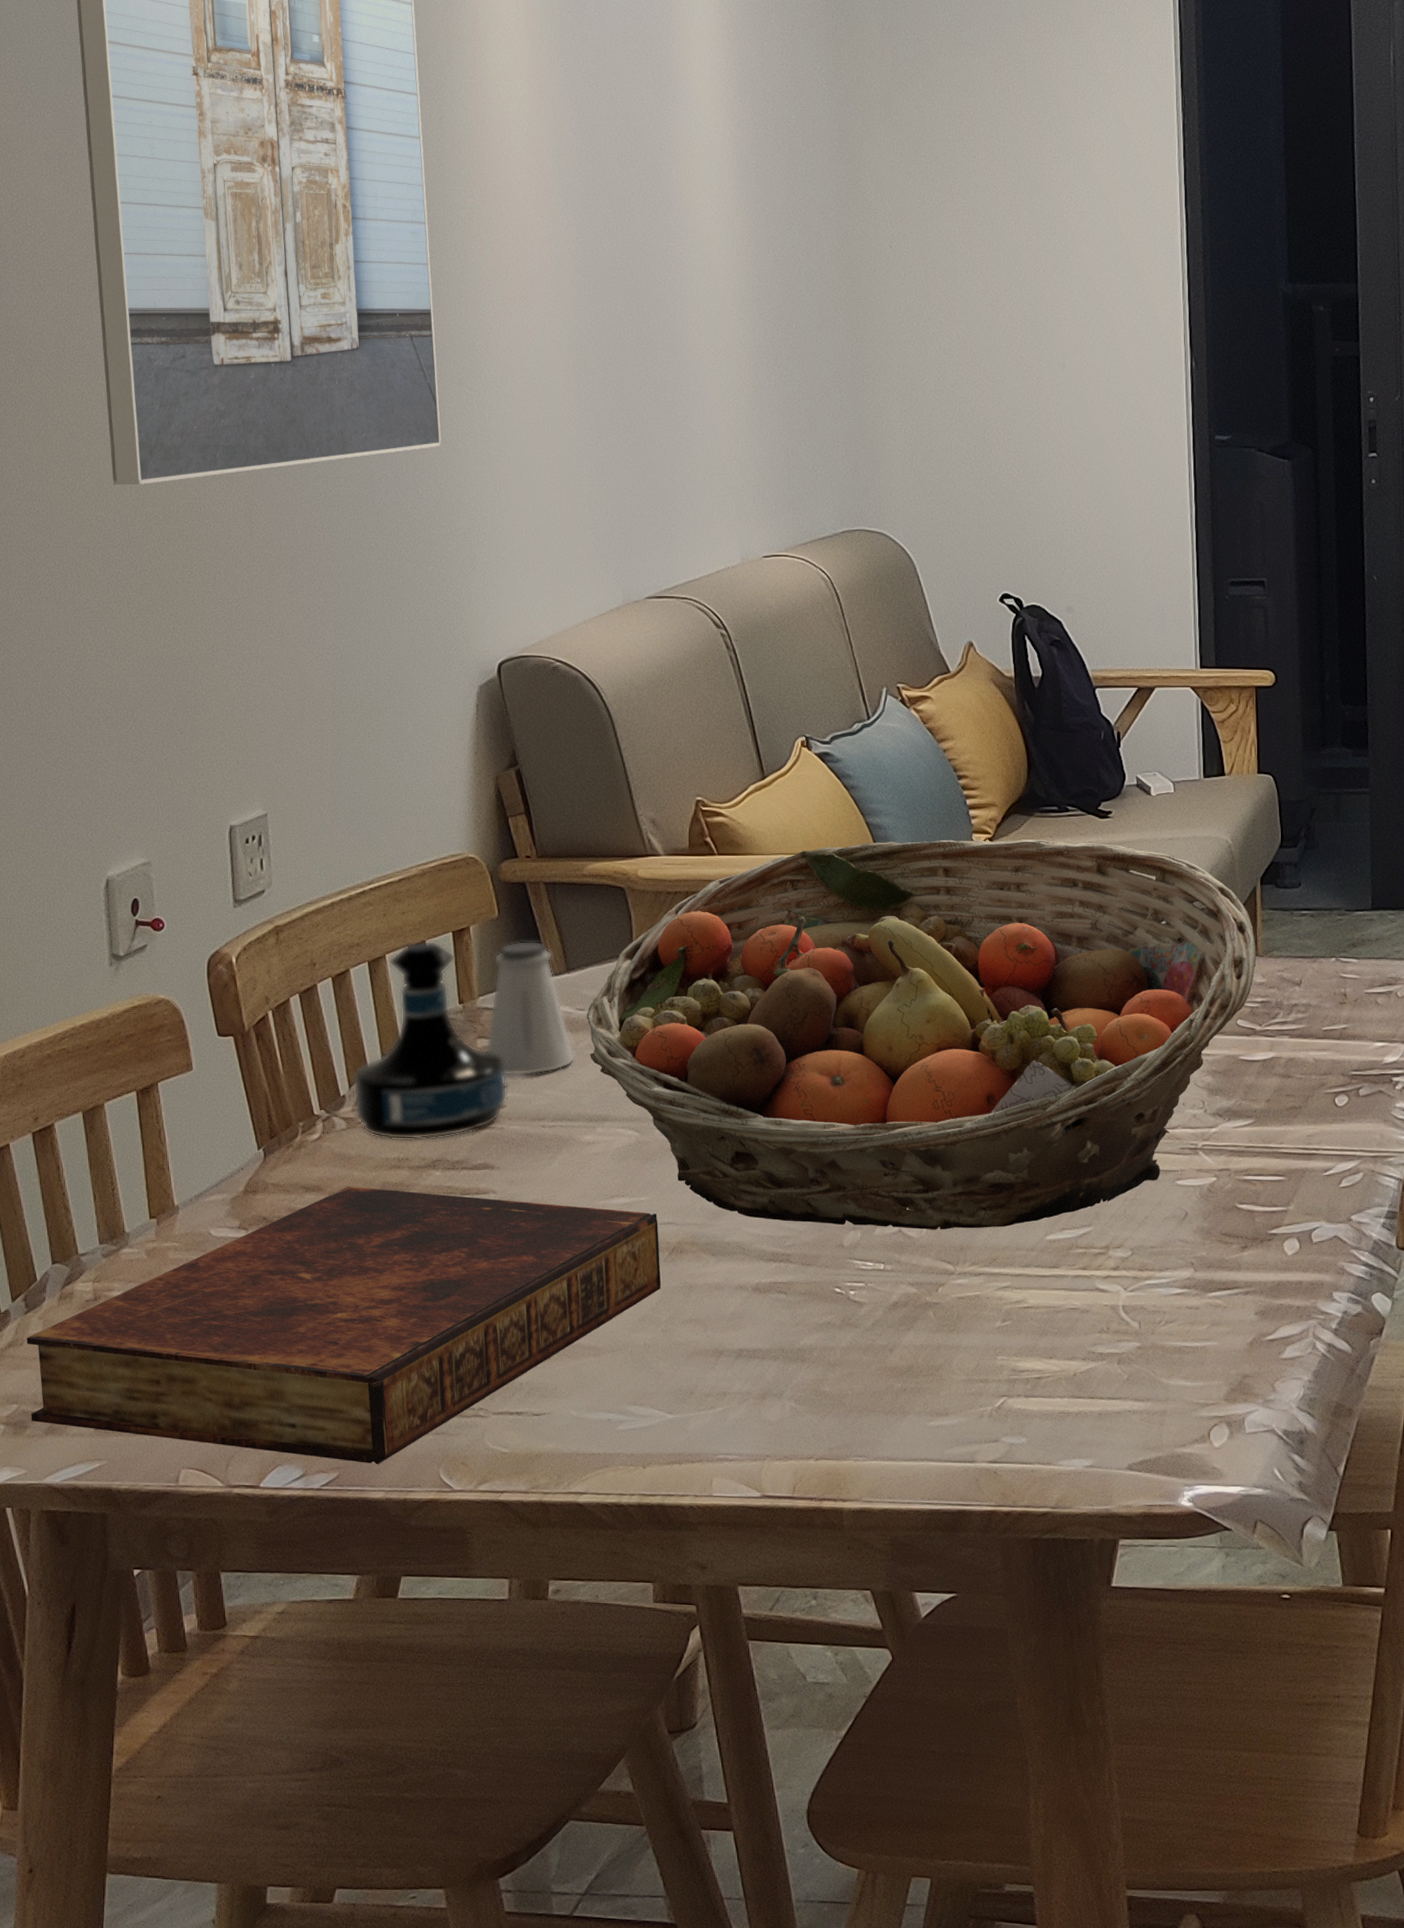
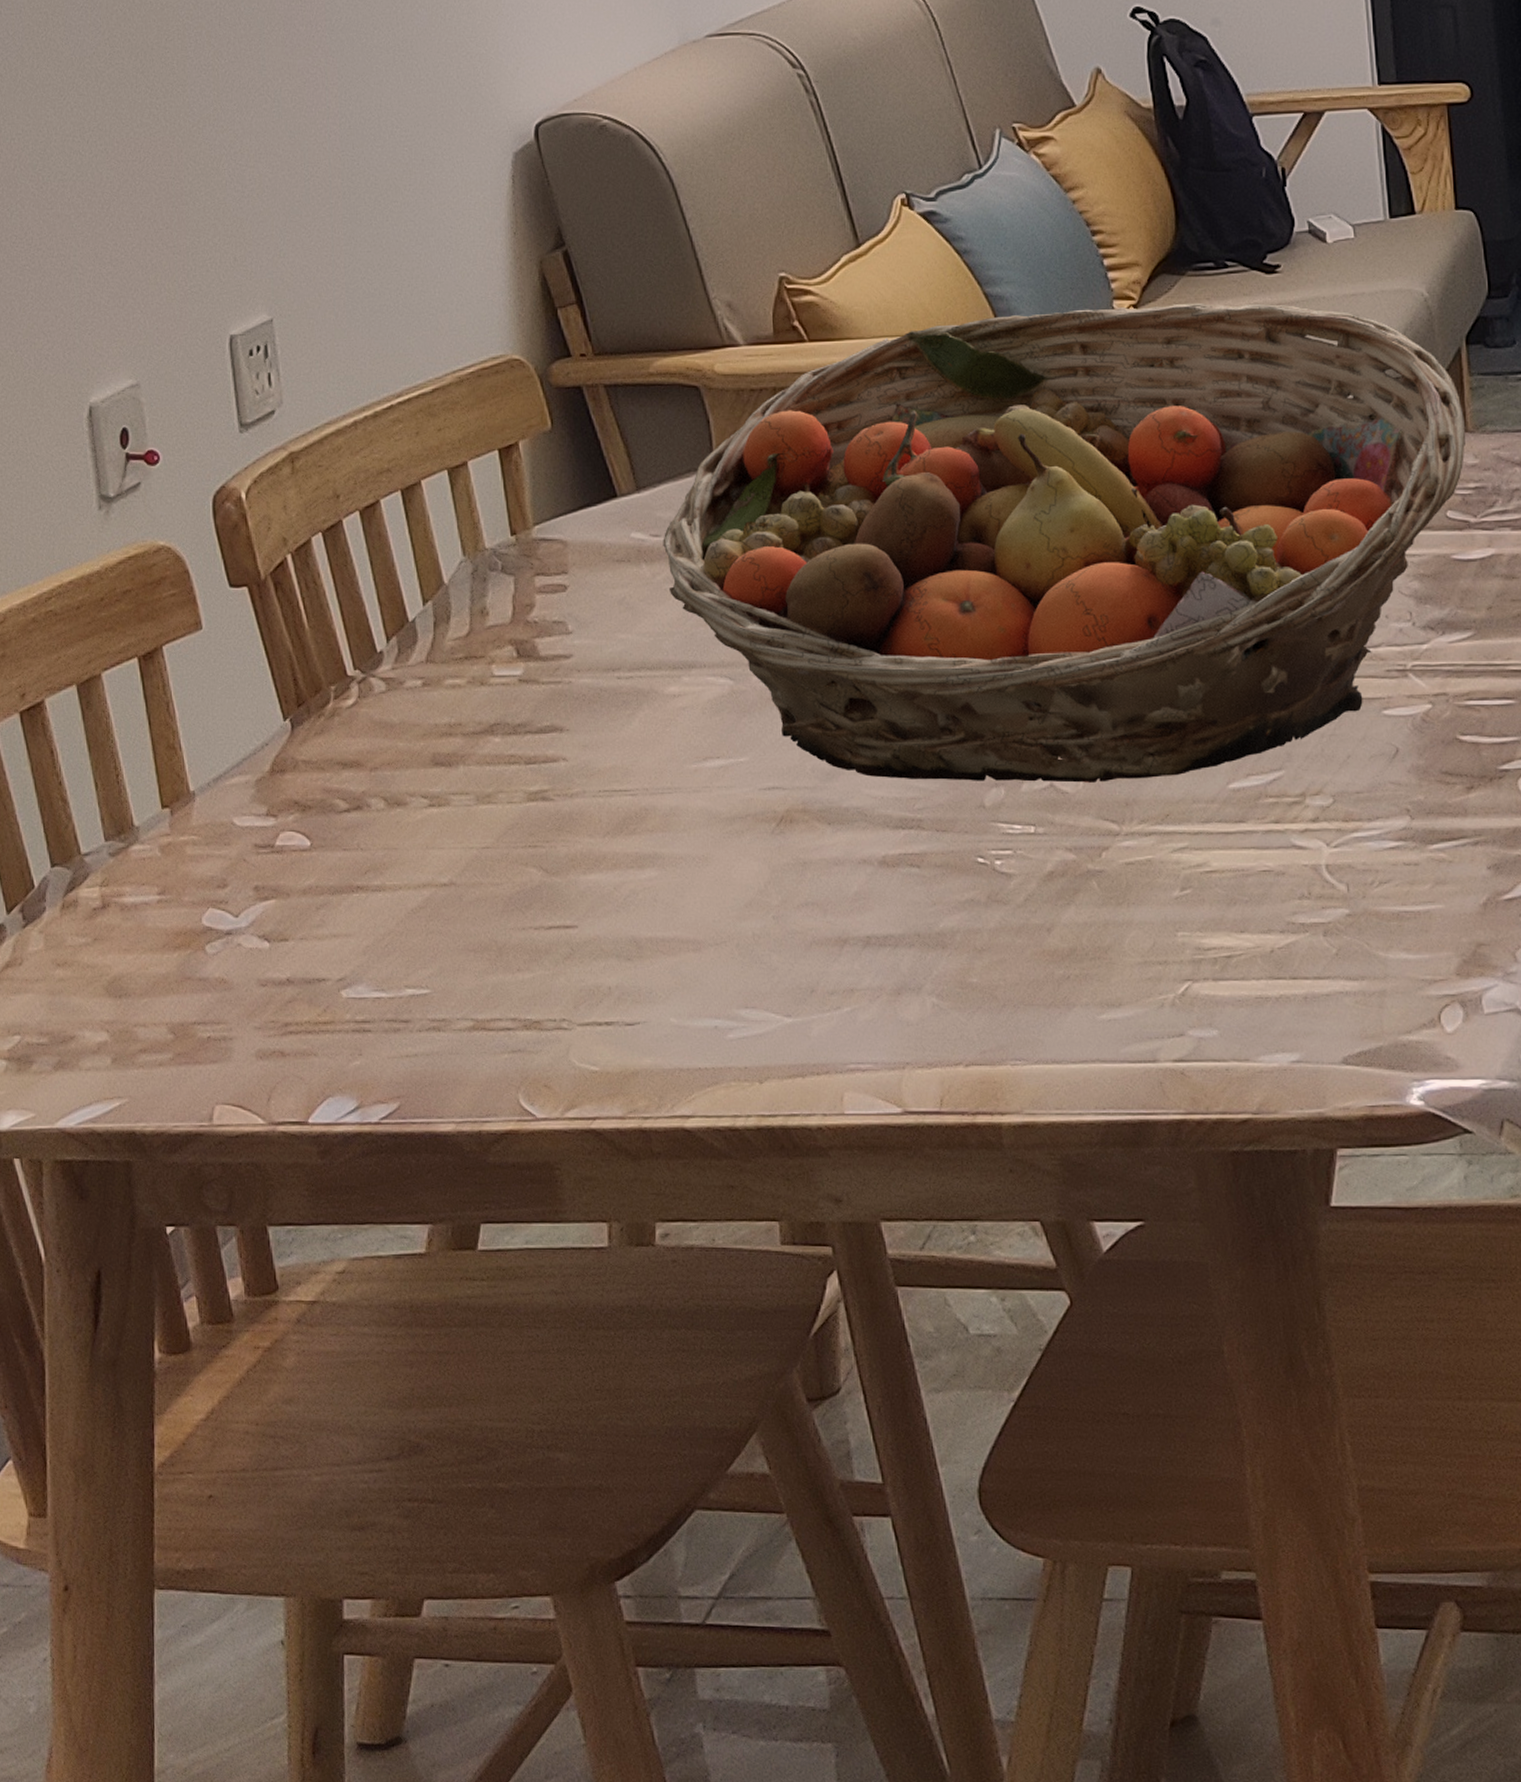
book: present [26,1186,661,1465] -> none [26,759,769,1092]
tequila bottle: present [352,941,507,1140] -> none [390,461,574,702]
saltshaker: present [484,940,576,1078] -> none [544,455,653,621]

